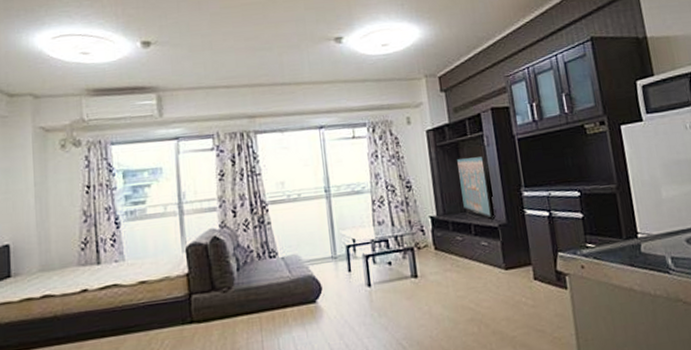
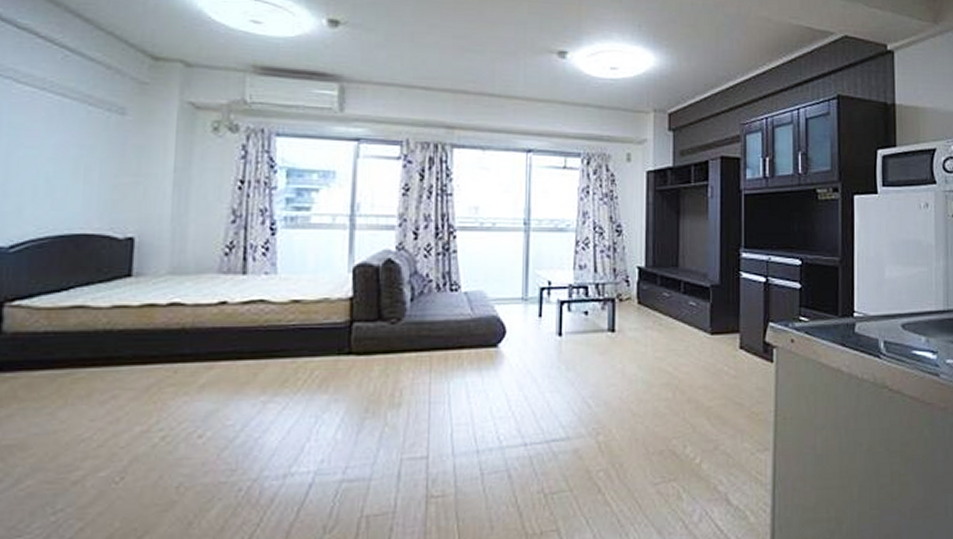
television: present [457,156,494,219] -> none [676,206,707,277]

